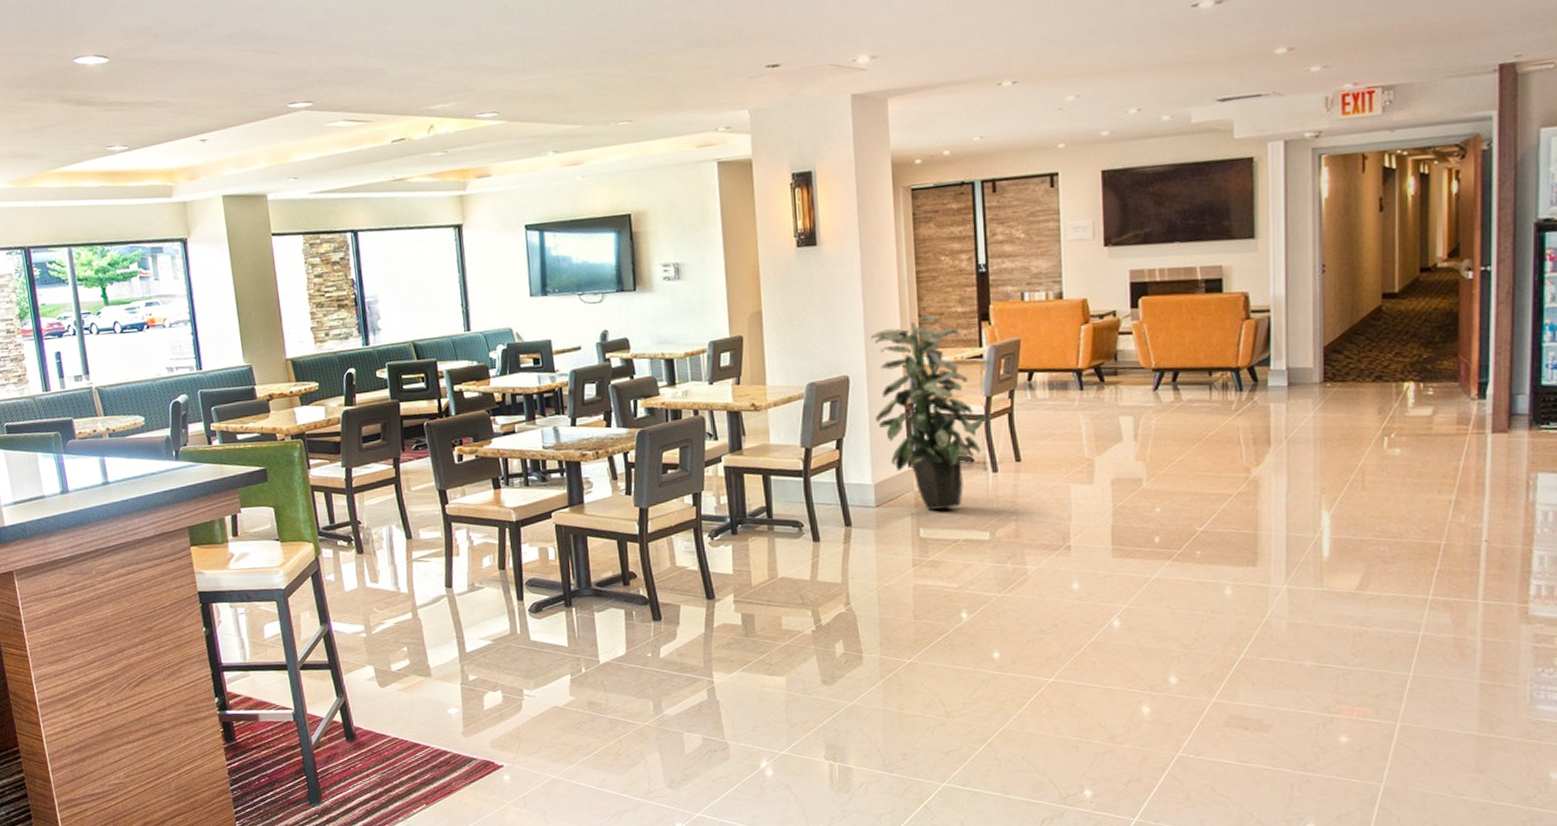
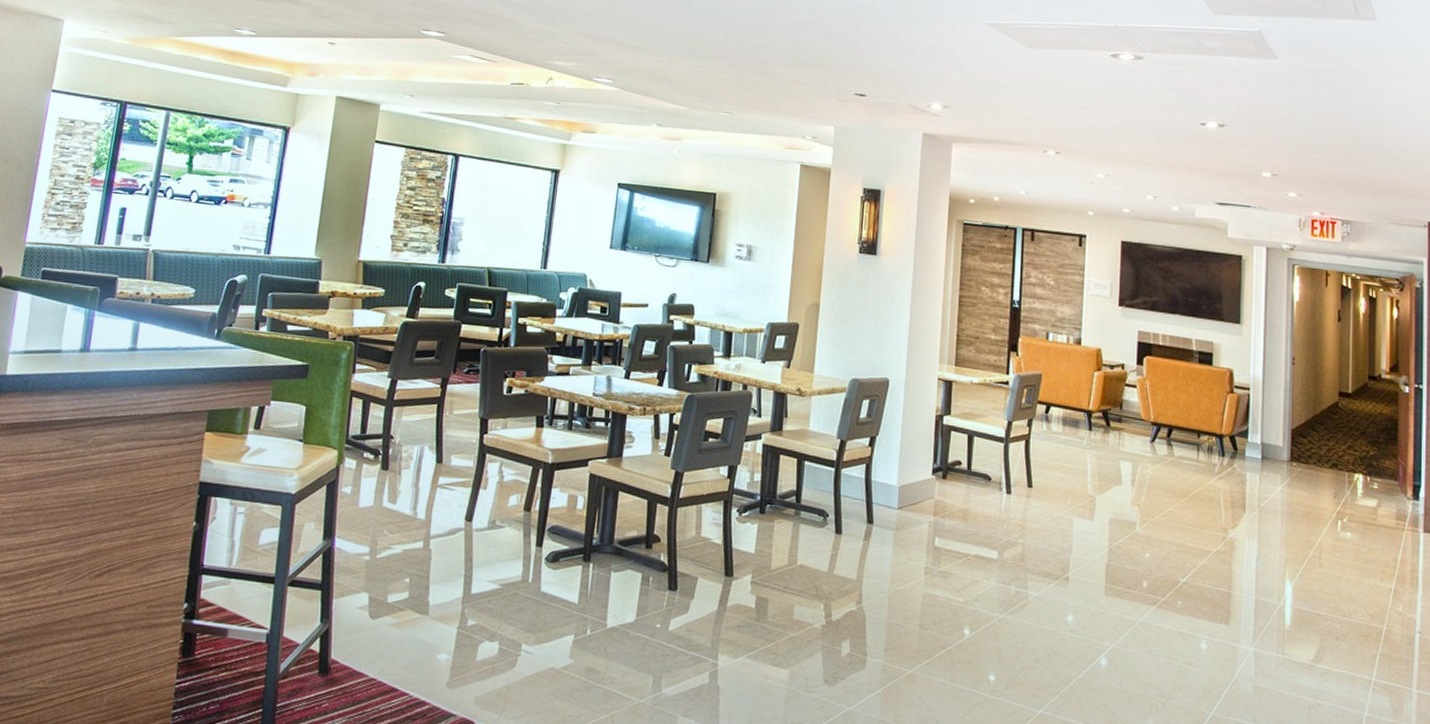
indoor plant: present [871,315,987,510] -> none [907,336,1007,522]

